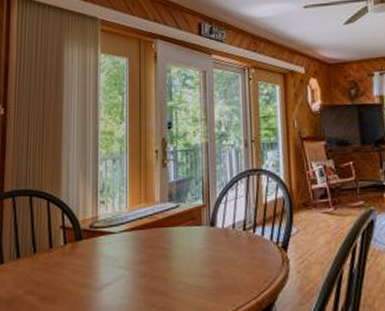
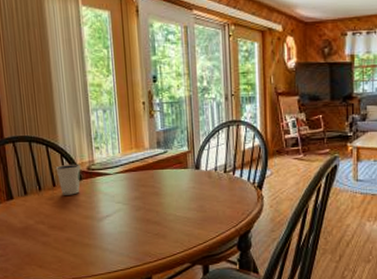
dixie cup: none [55,220,82,259] -> present [55,163,81,195]

